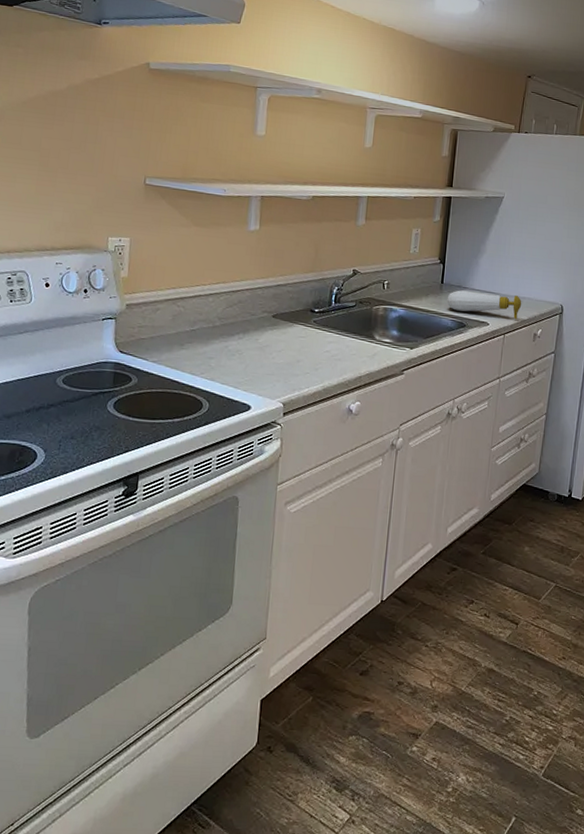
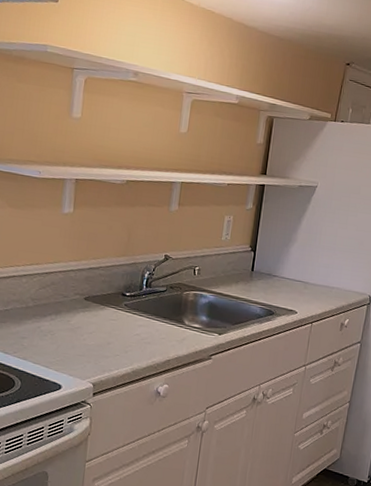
soap bottle: present [447,290,522,320] -> none [256,278,331,309]

